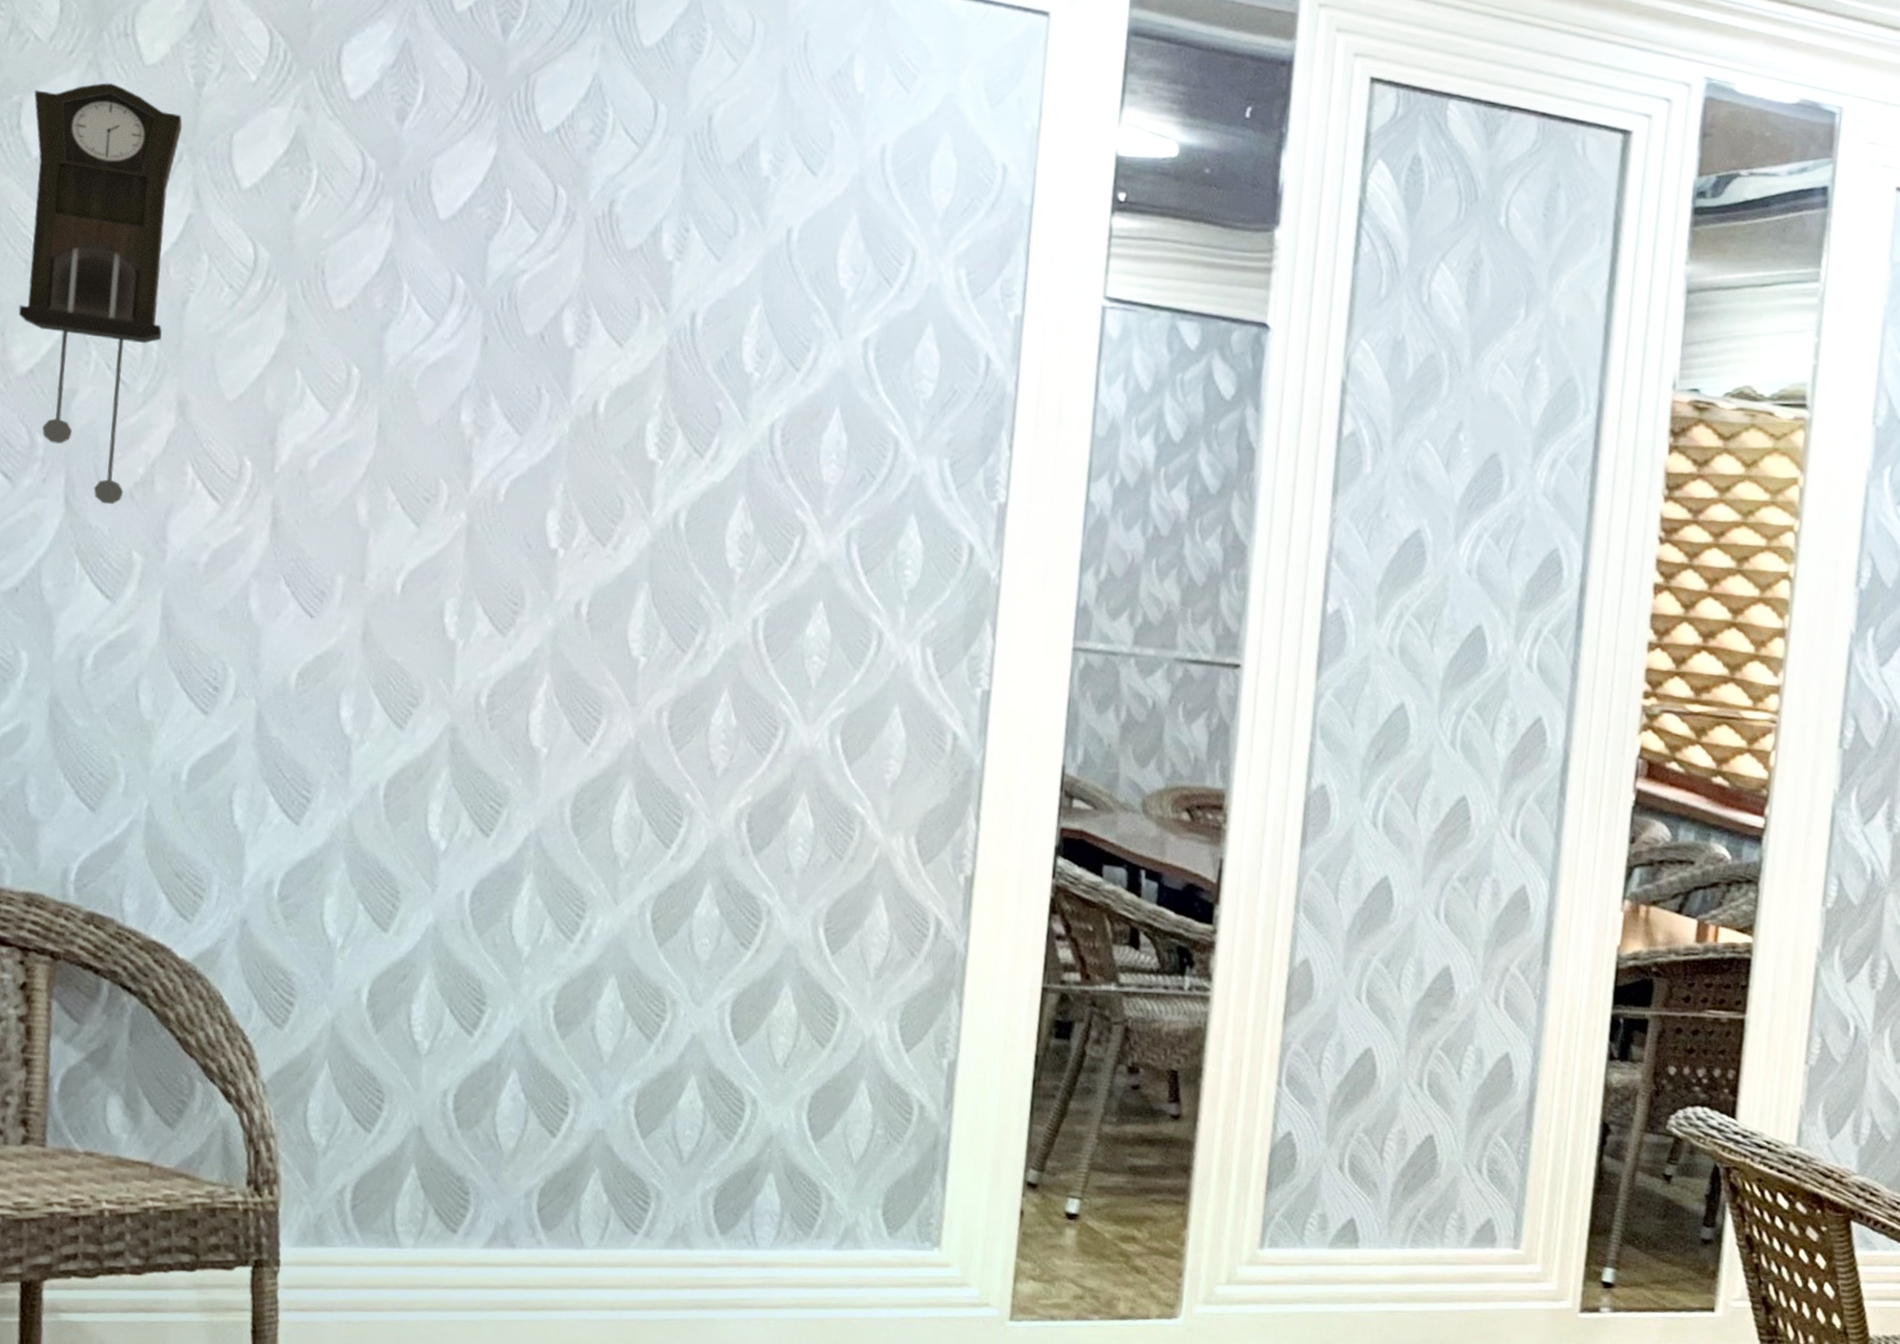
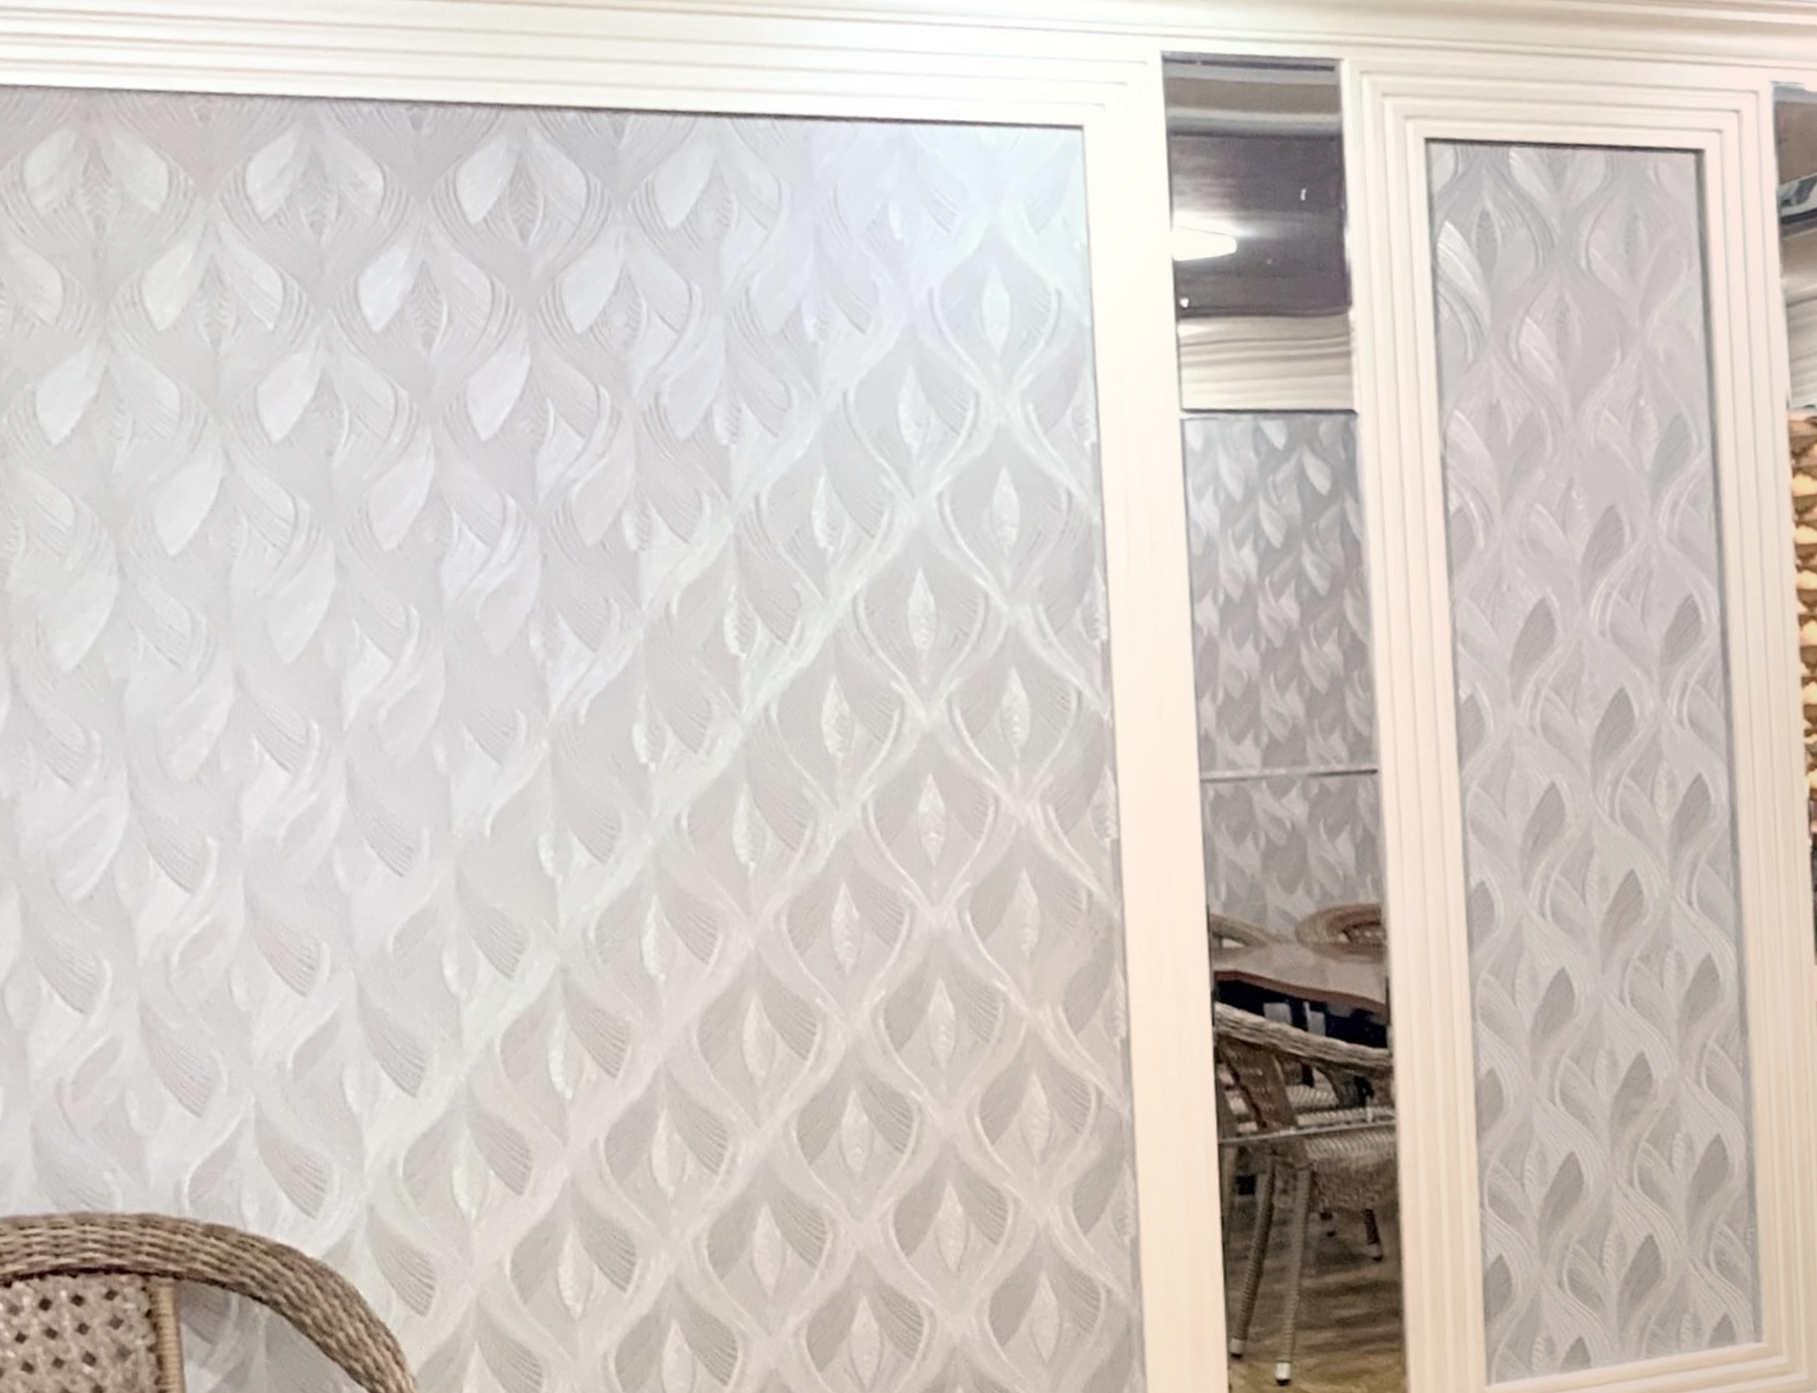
pendulum clock: present [18,82,183,504] -> none [46,355,210,792]

